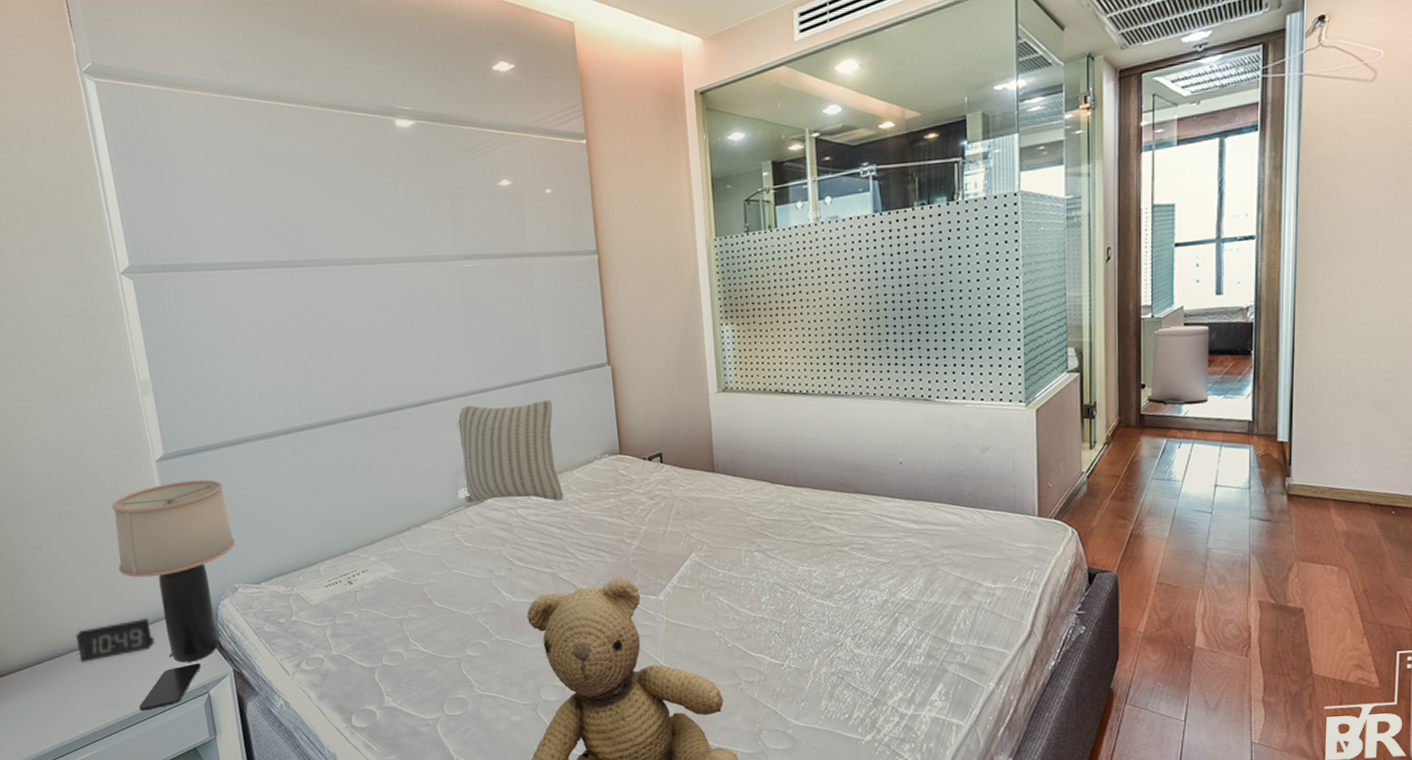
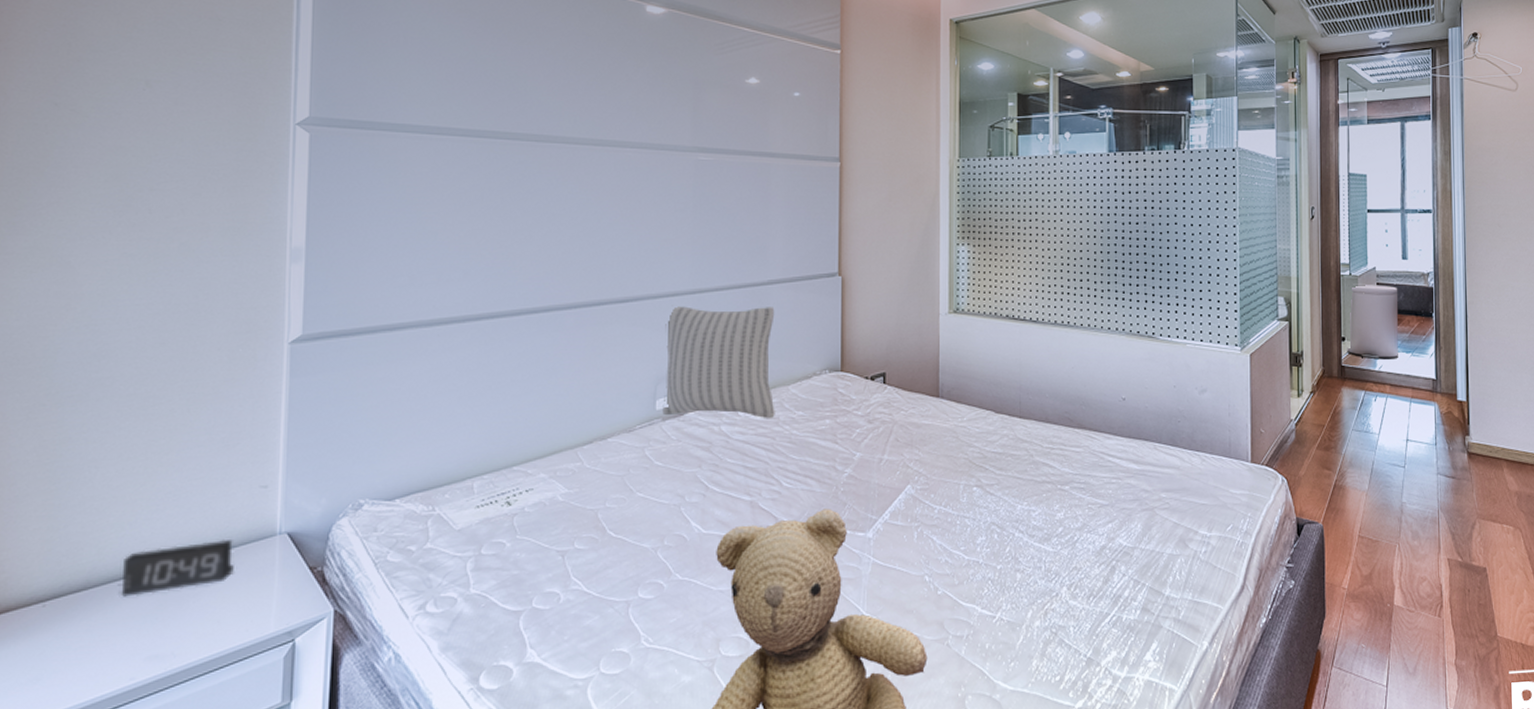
table lamp: present [111,479,236,663] -> none [206,368,371,600]
smartphone: present [139,663,202,711] -> none [191,600,292,665]

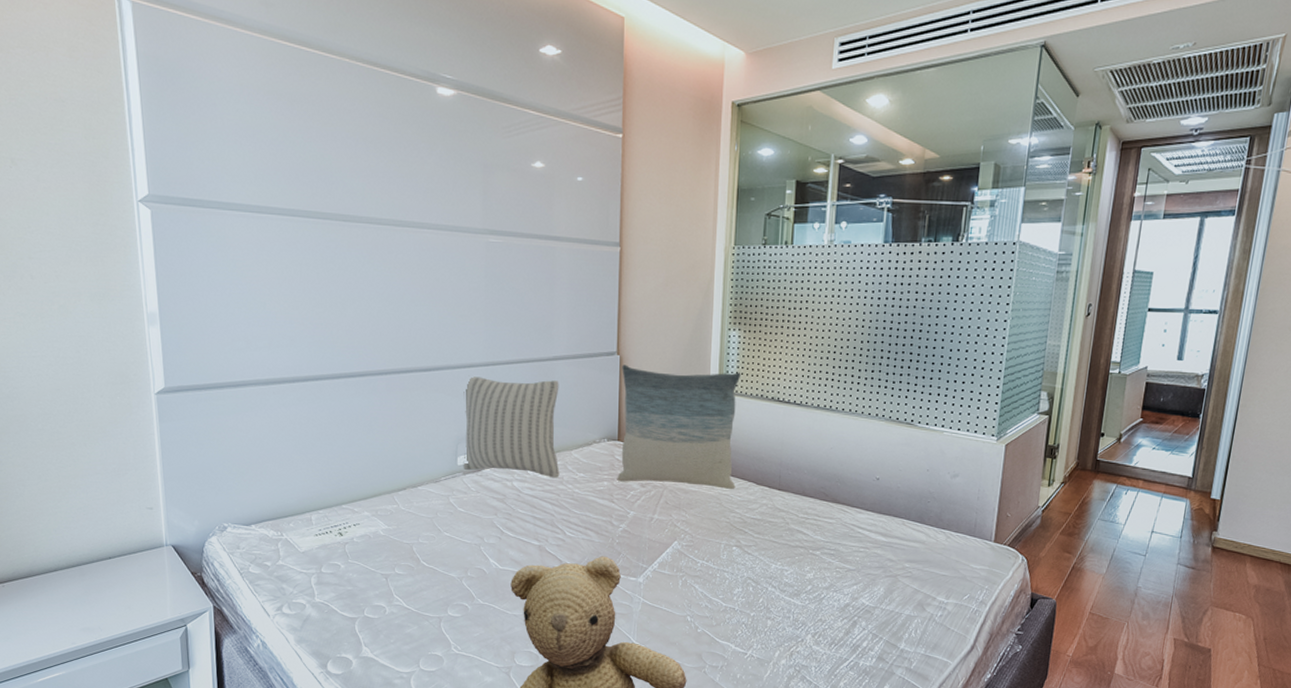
alarm clock: present [122,540,234,597] -> none [54,547,136,584]
pillow: none [840,286,973,421] -> present [617,364,741,490]
pedal bin: present [1347,284,1399,360] -> none [1104,382,1168,456]

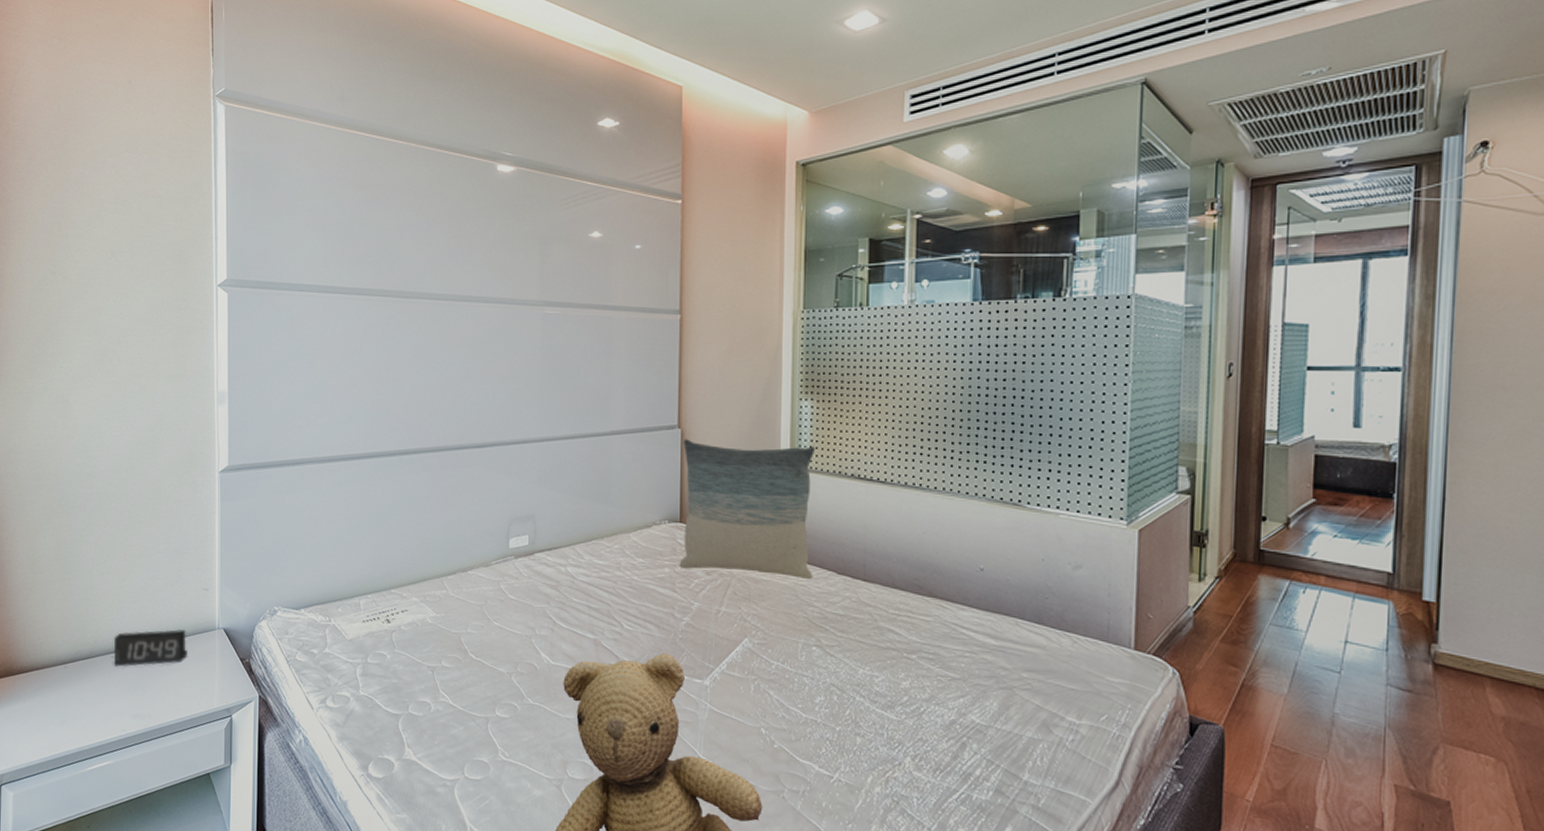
alarm clock: none [54,547,136,584] -> present [114,629,188,667]
pillow: present [463,375,560,479] -> none [515,451,617,564]

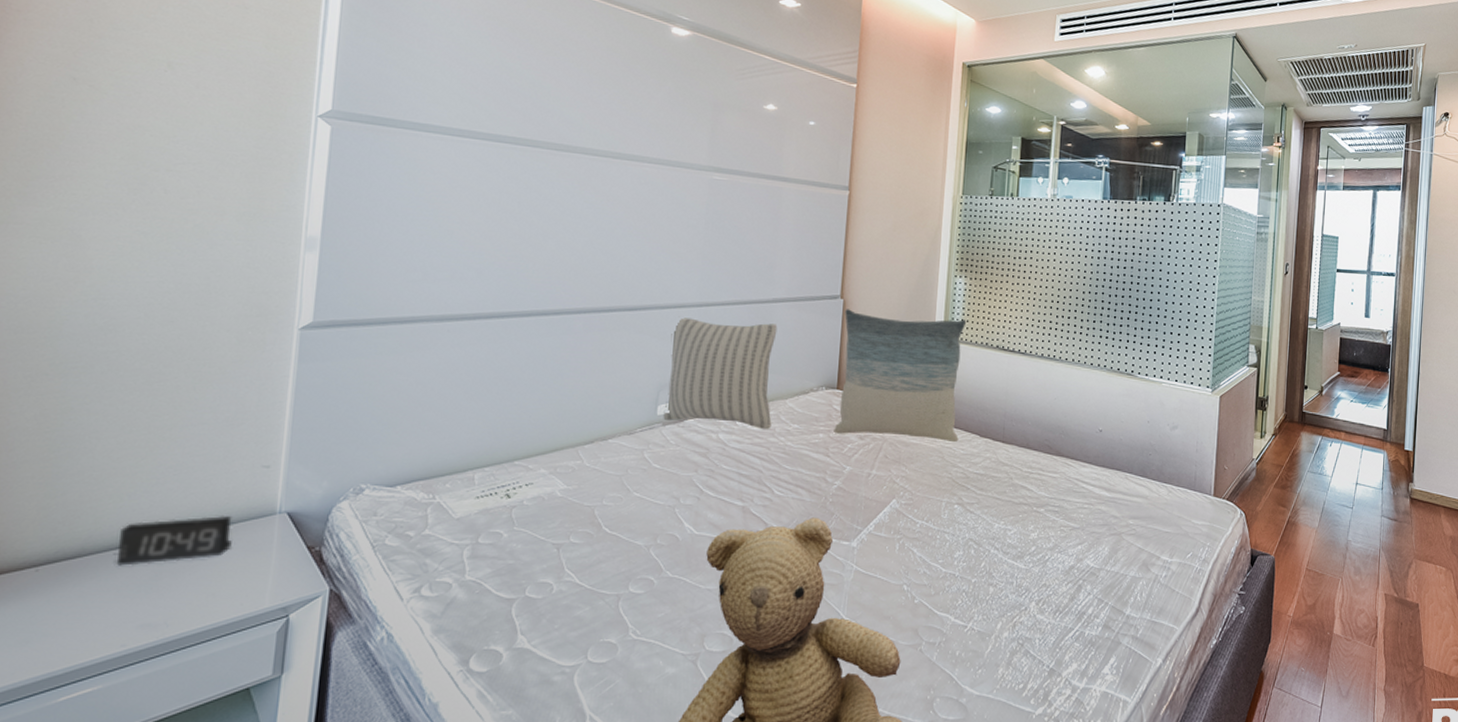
pillow: none [515,451,617,564] -> present [663,316,778,430]

